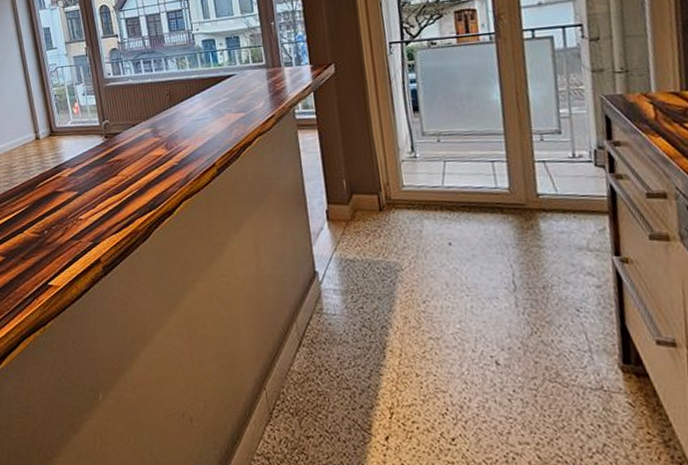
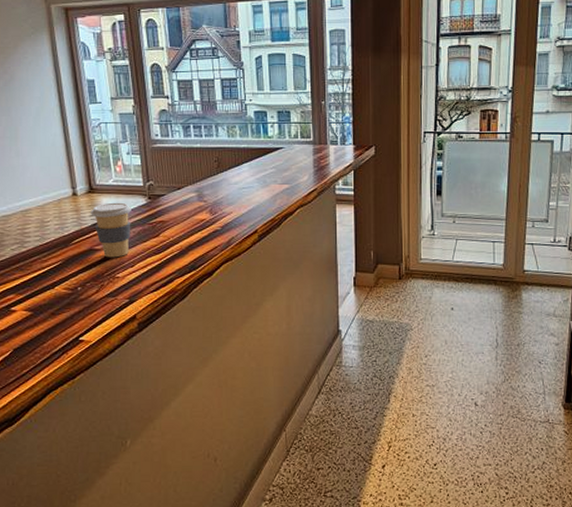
coffee cup: none [52,143,91,200] -> present [91,202,131,258]

